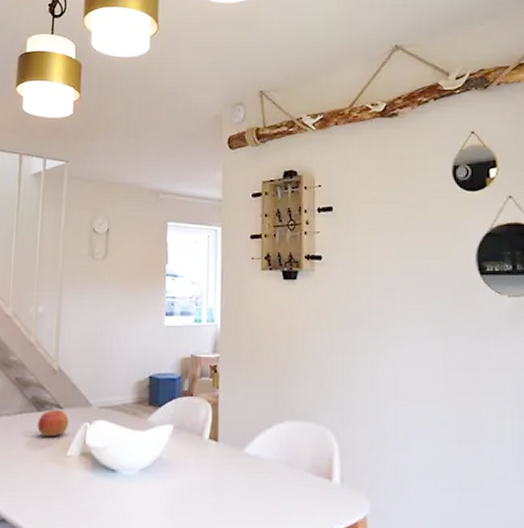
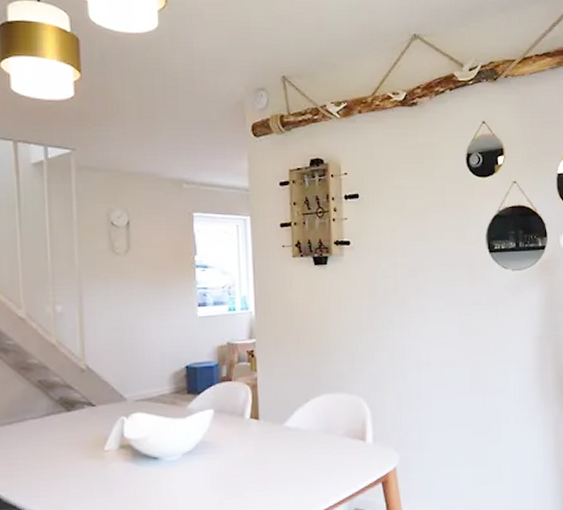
apple: present [37,410,69,437] -> none [68,408,103,436]

